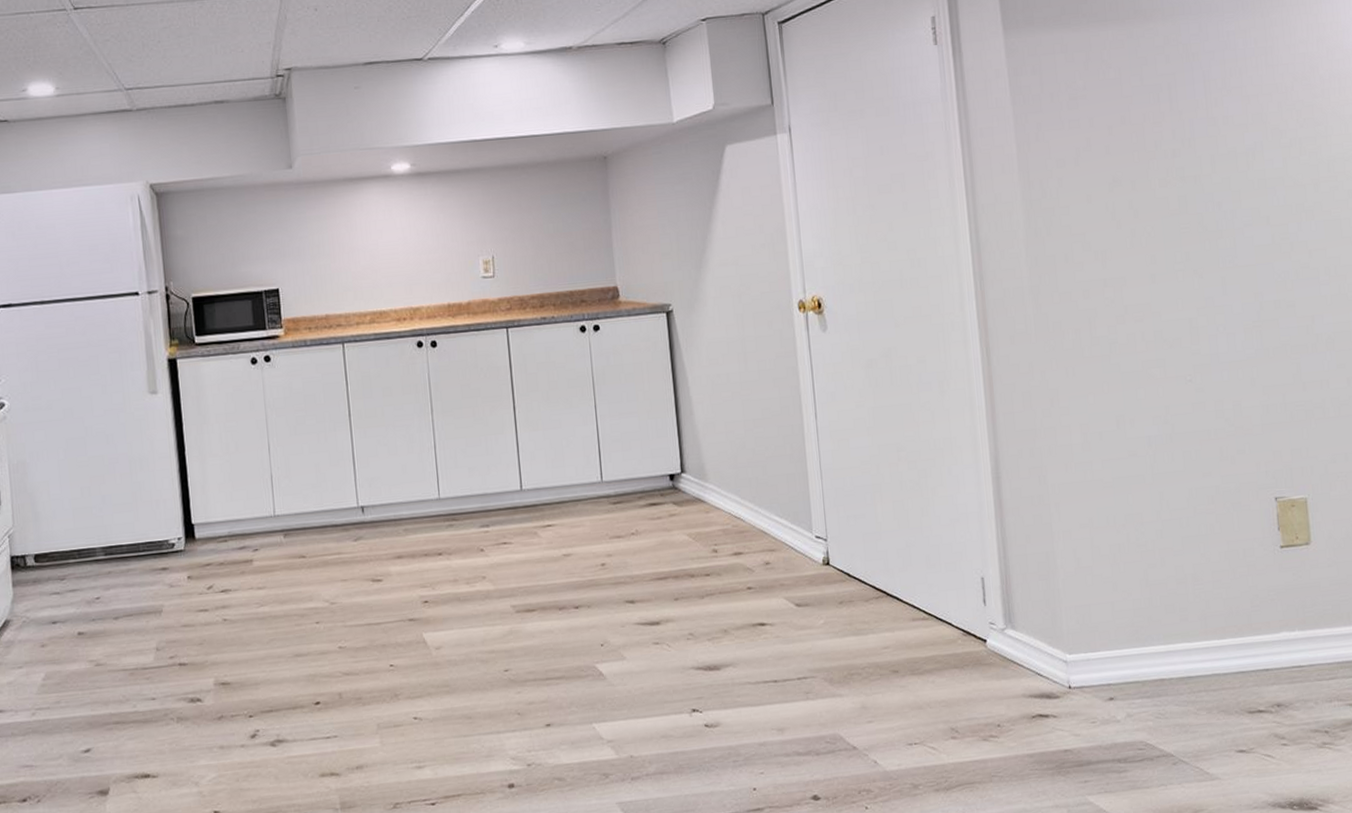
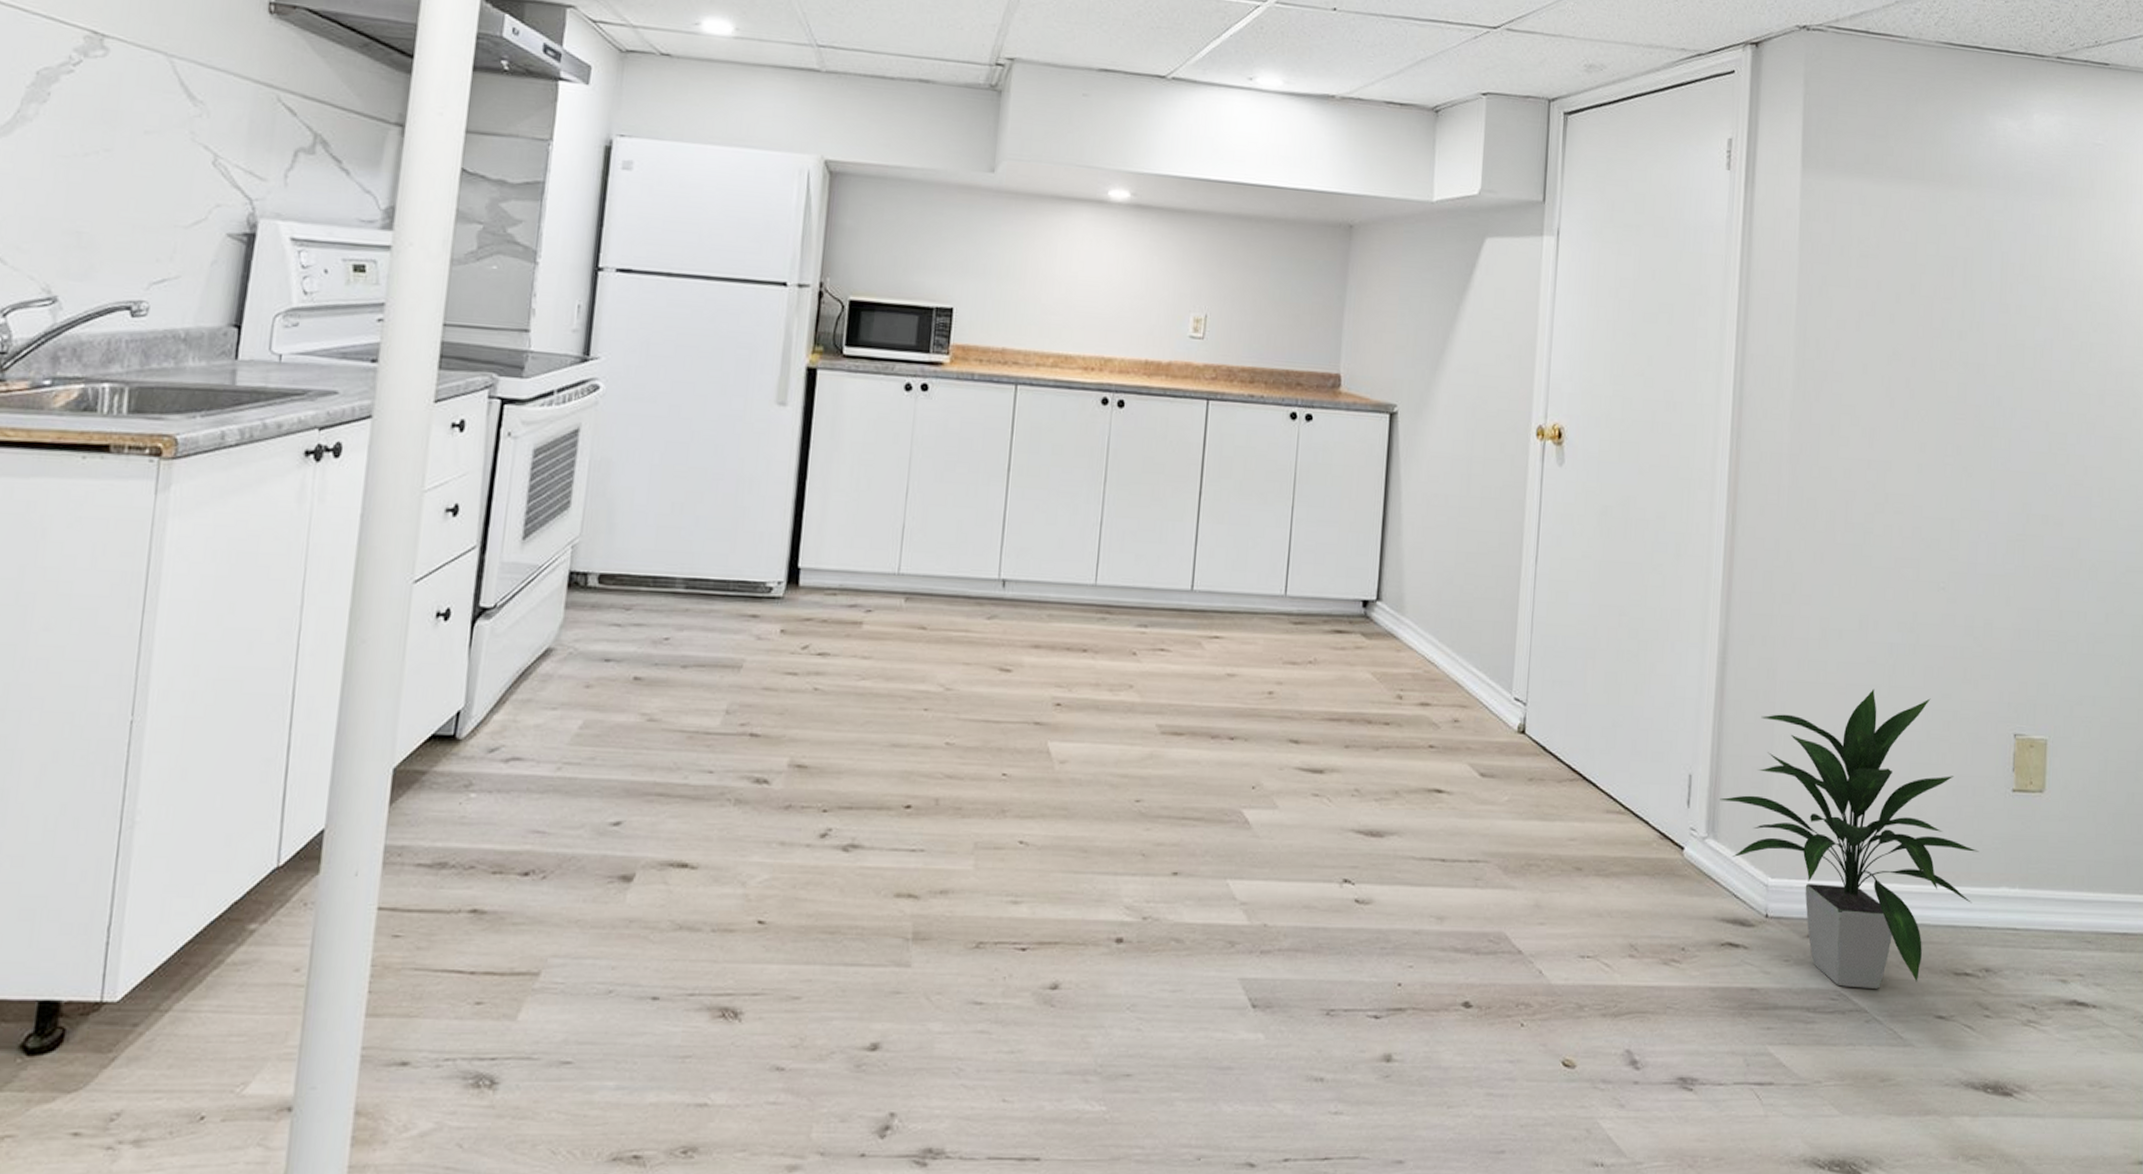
indoor plant: none [1012,478,1257,738] -> present [1720,689,1980,989]

